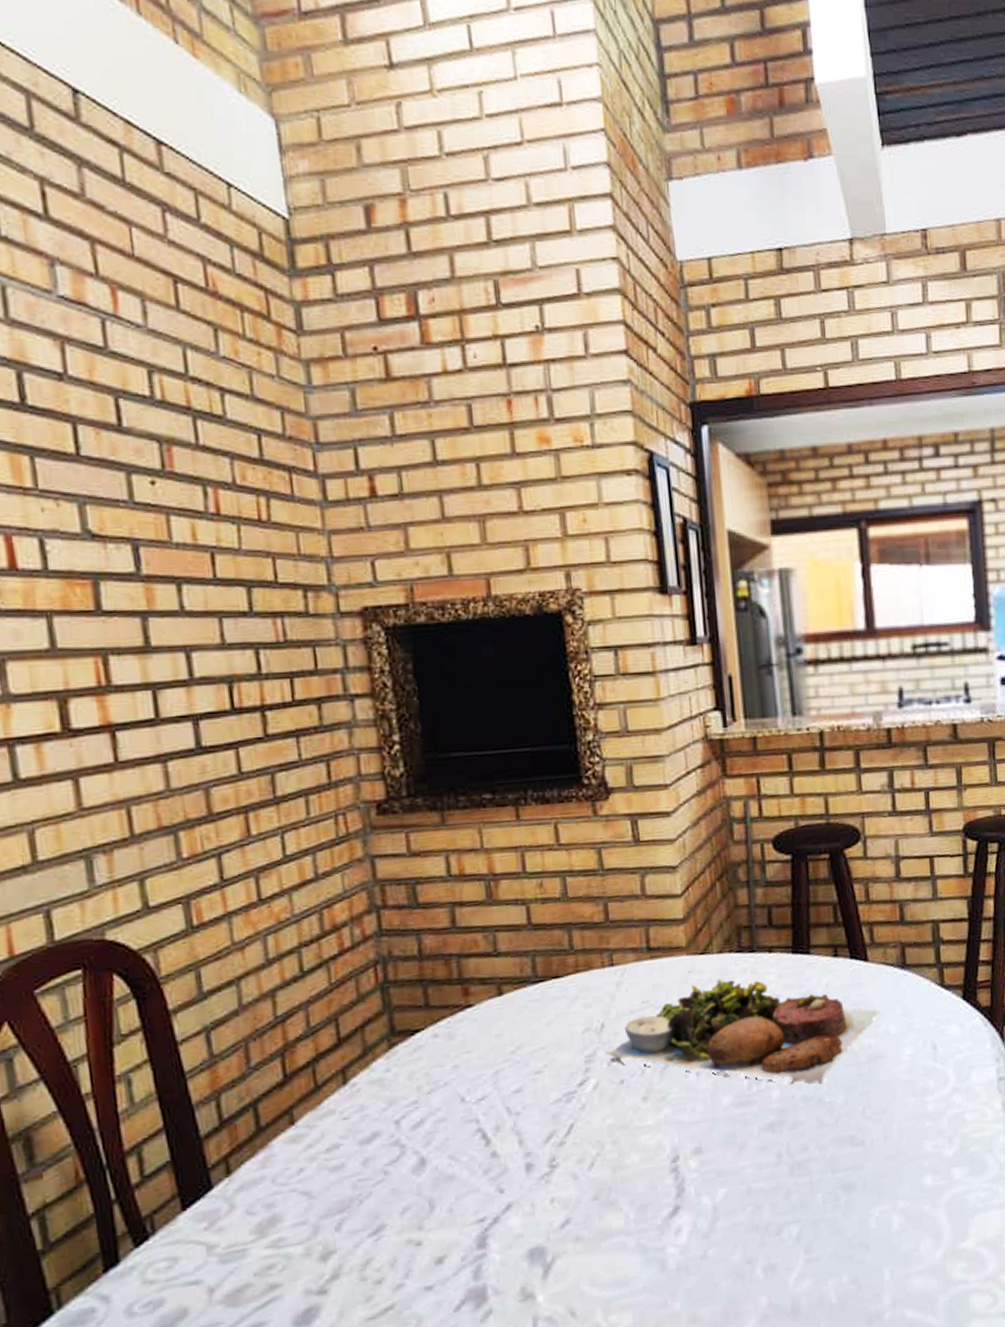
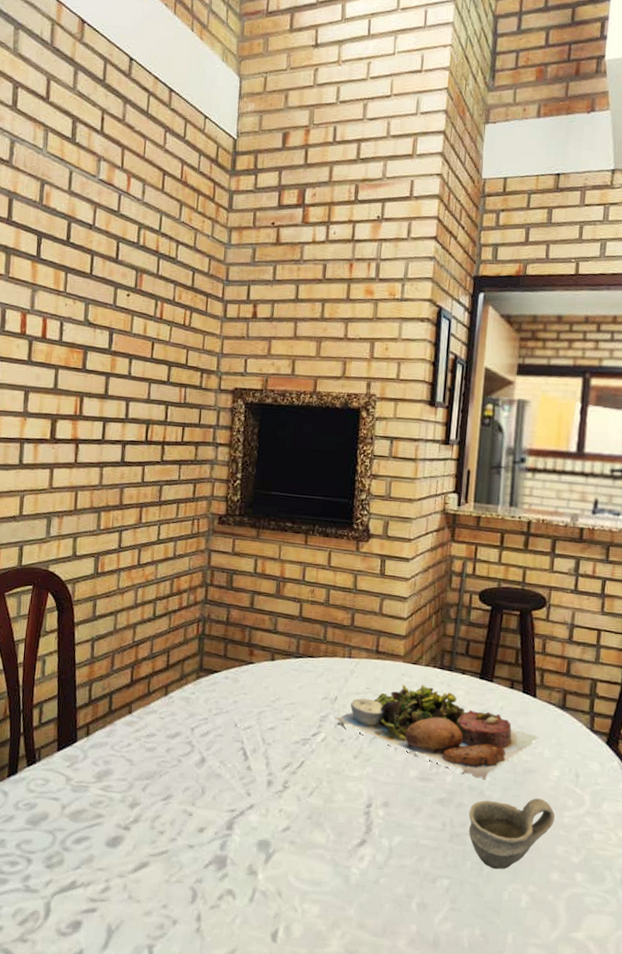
cup: none [808,1088,917,1194] -> present [468,798,556,870]

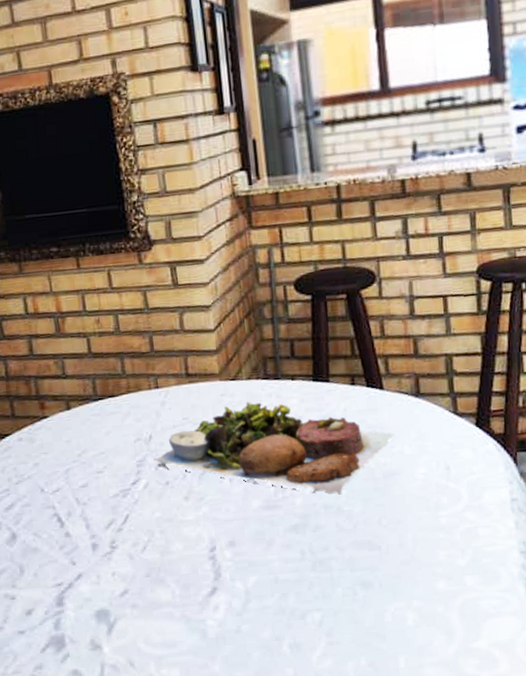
cup: present [468,798,556,870] -> none [329,502,430,591]

